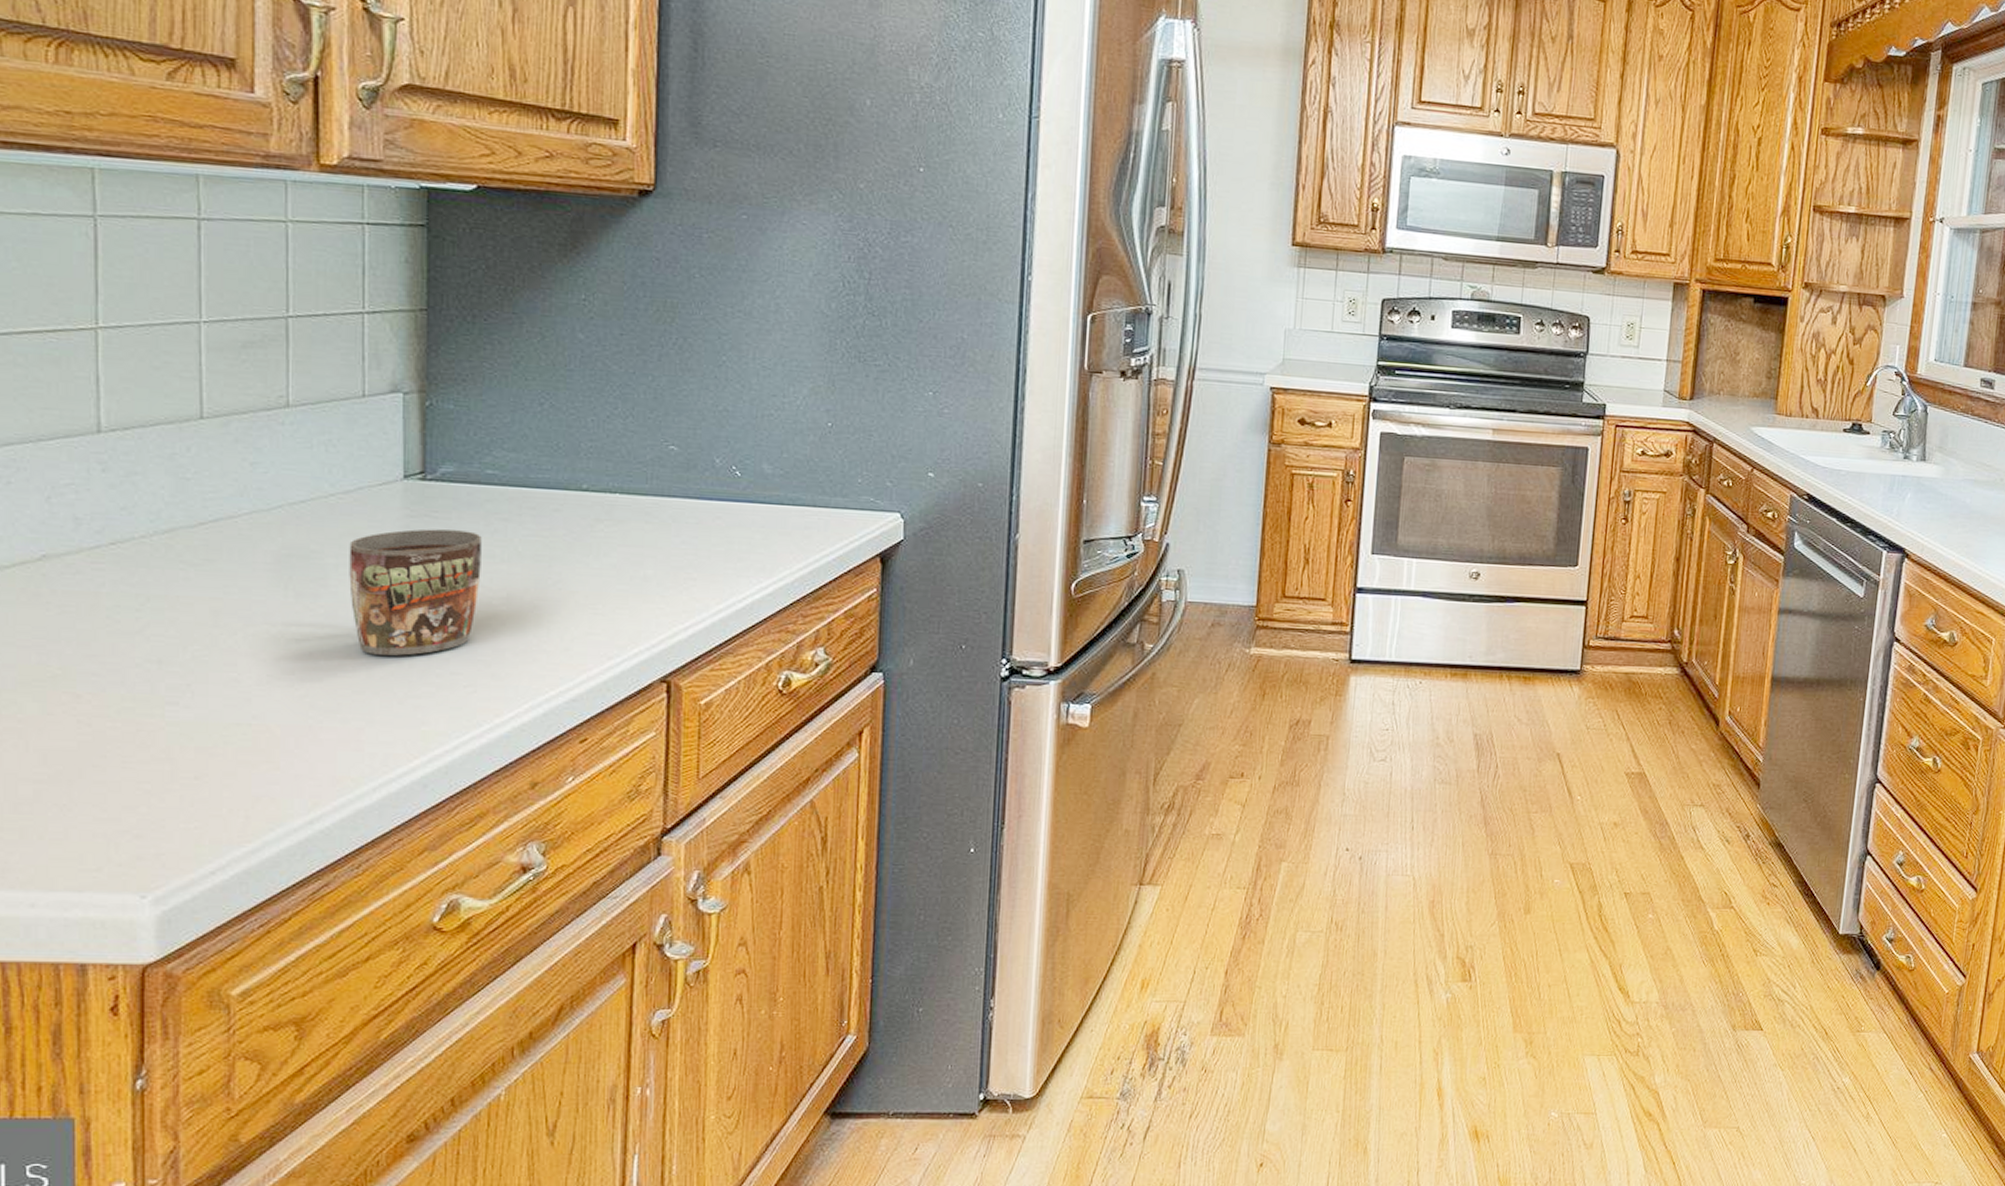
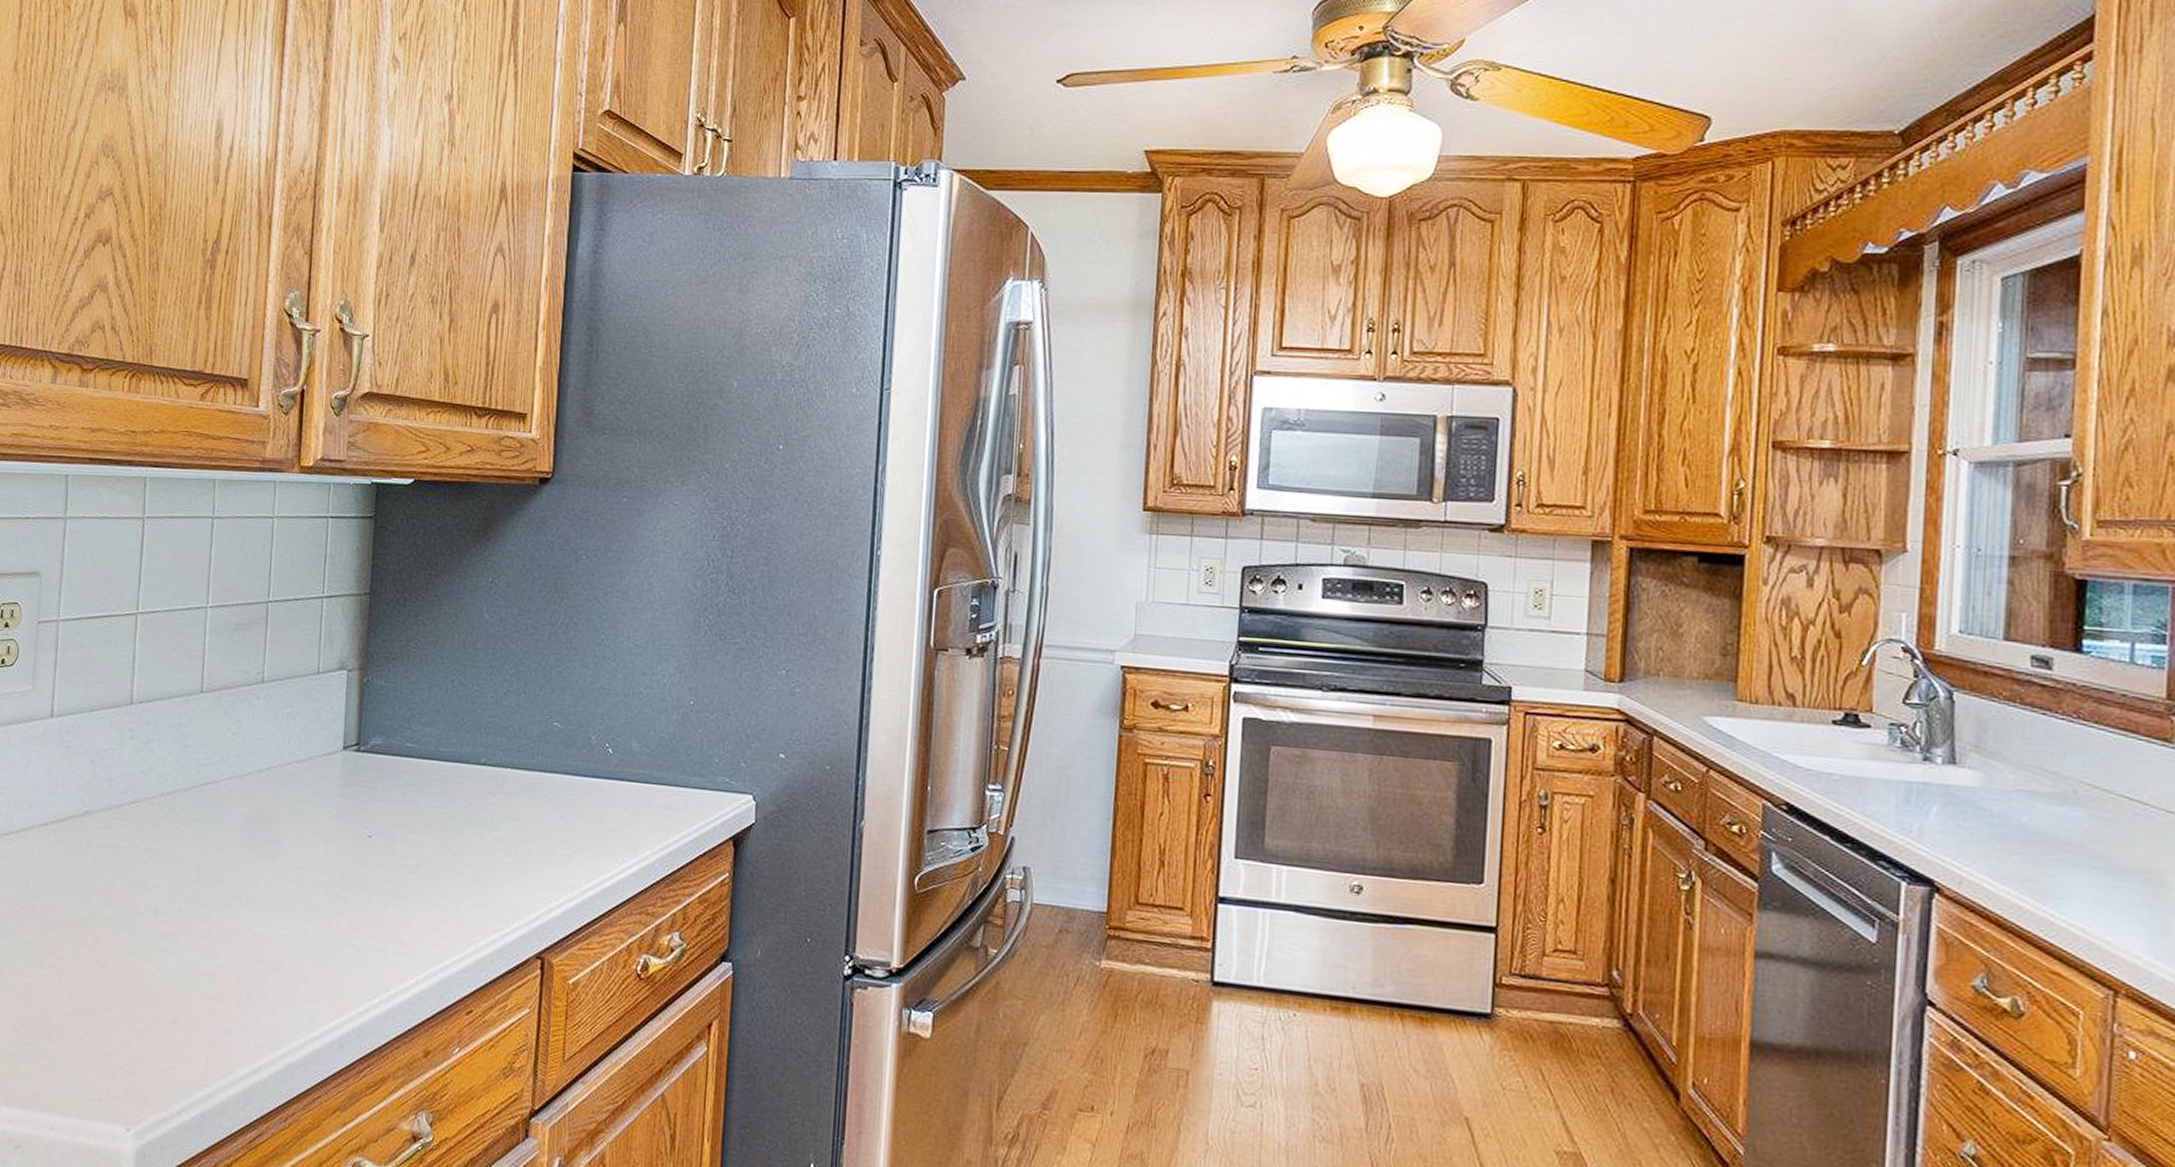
mug: present [349,529,482,656] -> none [296,797,399,918]

